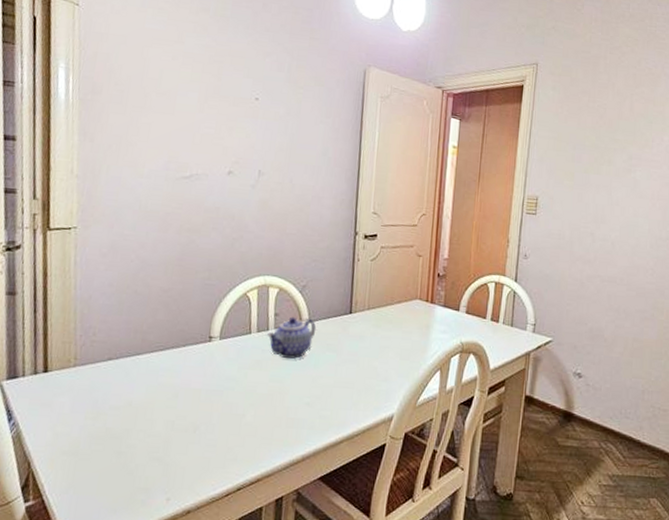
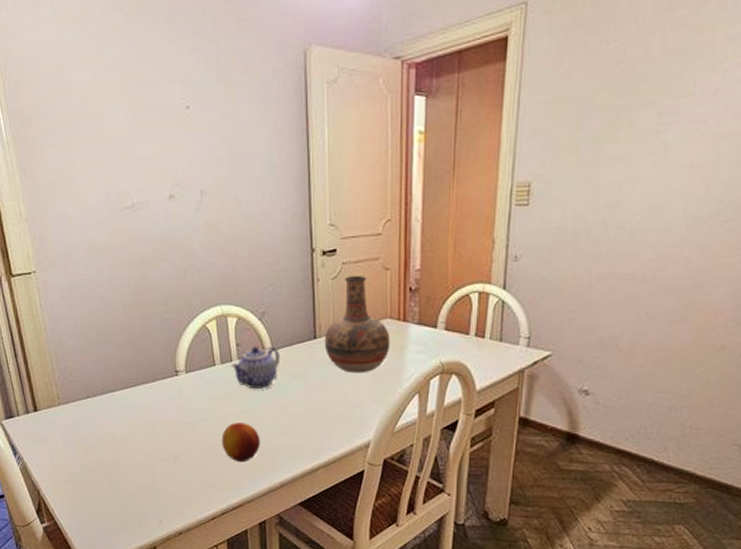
fruit: none [247,392,287,434] -> present [222,422,260,463]
vase: none [358,259,419,349] -> present [324,276,391,373]

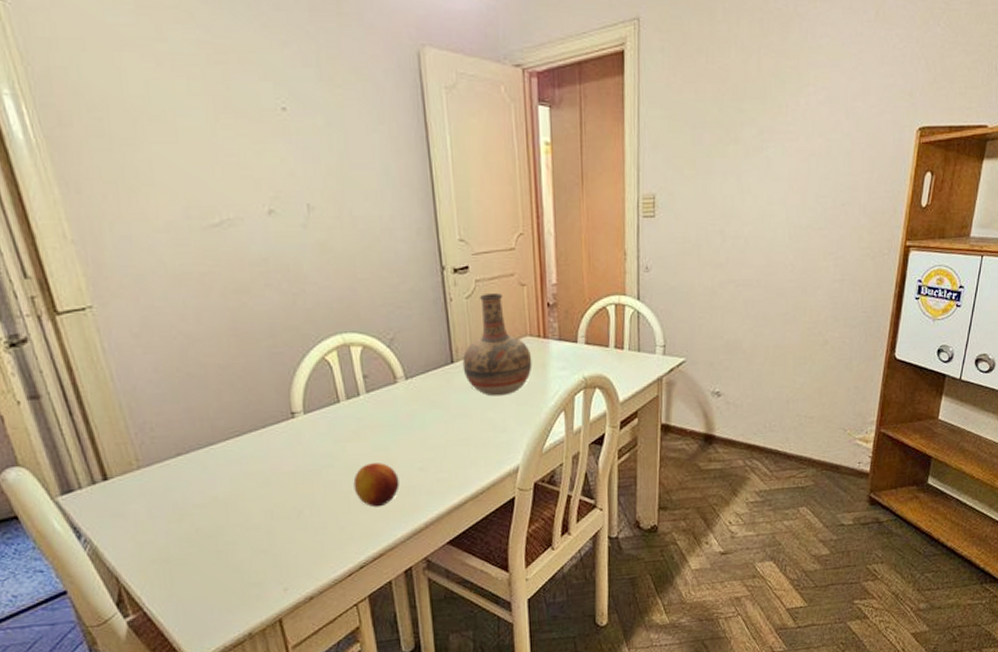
teapot: present [230,346,281,388] -> none [358,375,416,424]

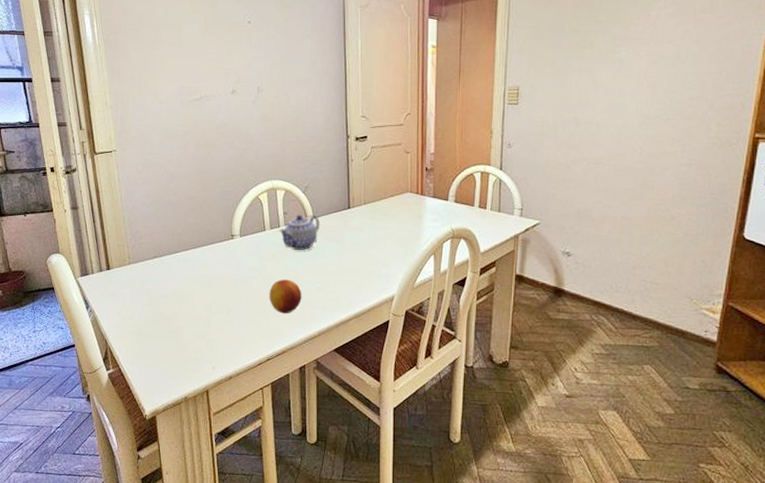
teapot: none [358,375,416,424] -> present [278,214,320,250]
vase: present [462,293,533,397] -> none [357,158,411,238]

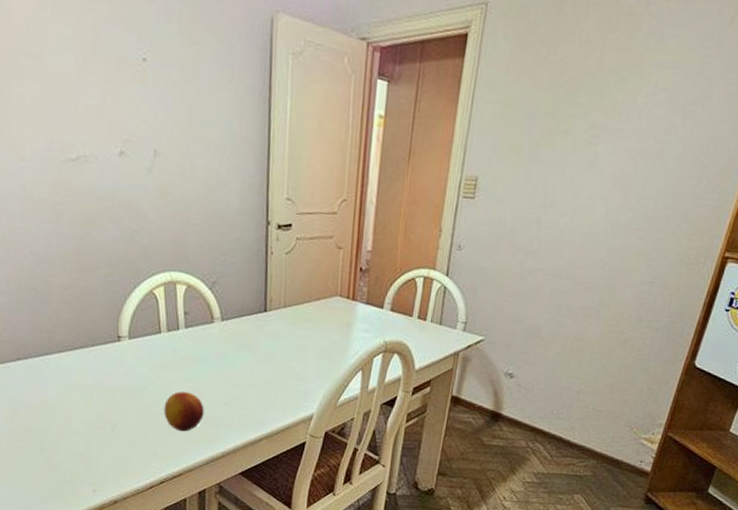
teapot: present [278,214,320,250] -> none [177,315,230,359]

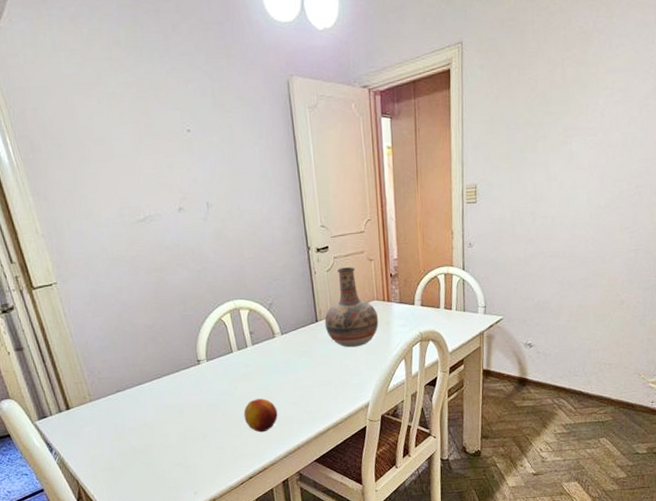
vase: none [274,252,339,348] -> present [324,267,379,348]

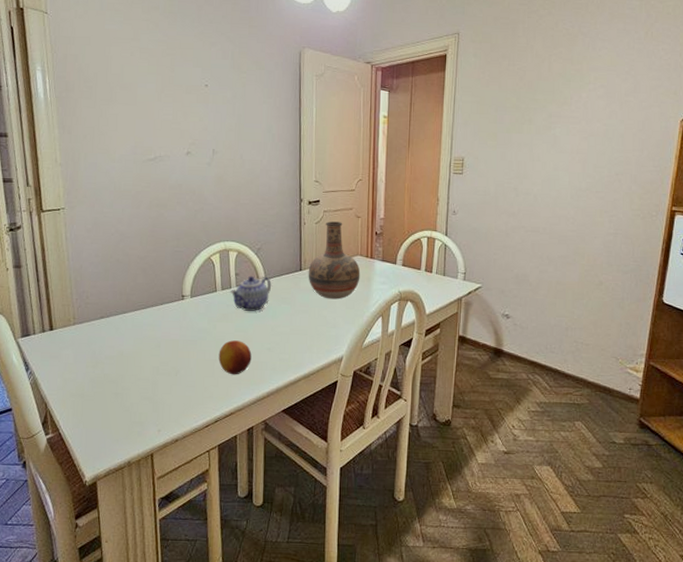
teapot: none [246,331,289,369] -> present [229,275,272,311]

